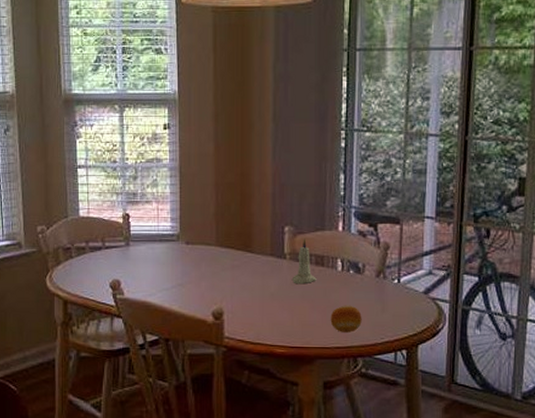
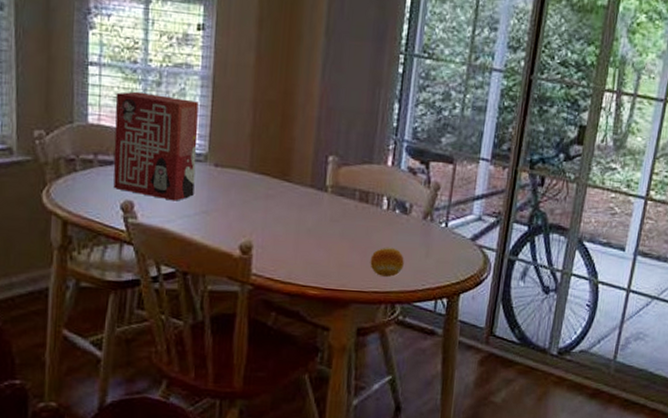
cereal box: none [100,186,170,277] -> present [113,91,199,201]
candle: present [291,238,317,285] -> none [331,171,359,222]

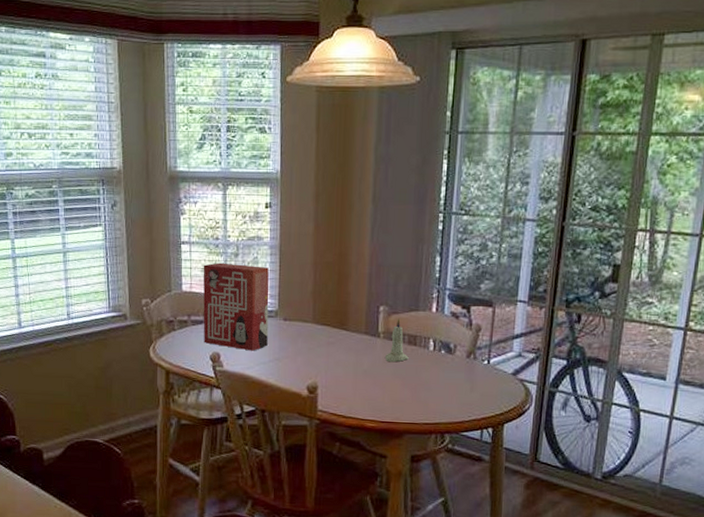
candle: none [331,171,359,222] -> present [384,318,409,363]
fruit: present [370,247,404,277] -> none [420,383,451,410]

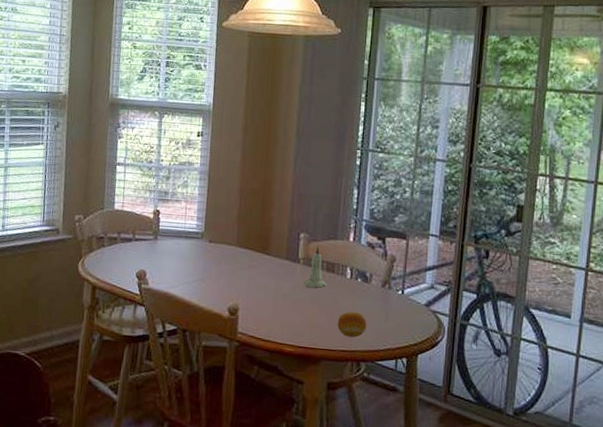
cereal box: present [203,262,269,351] -> none [131,184,197,271]
fruit: none [420,383,451,410] -> present [337,311,367,338]

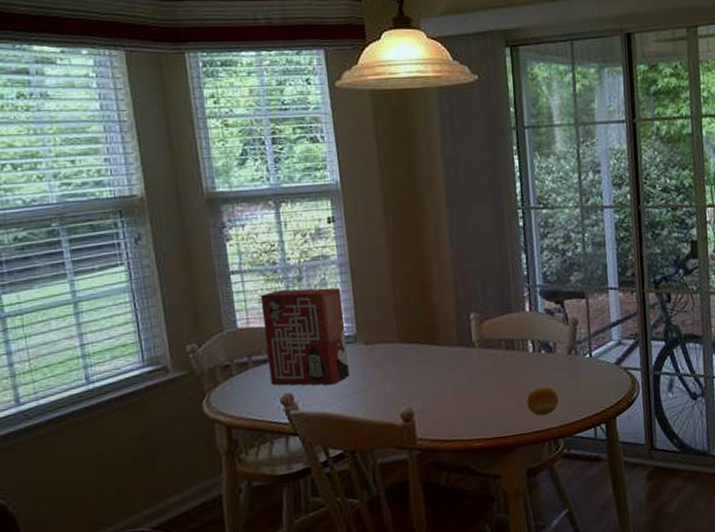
cereal box: none [131,184,197,271] -> present [260,287,349,386]
candle: present [304,246,327,289] -> none [482,323,509,372]

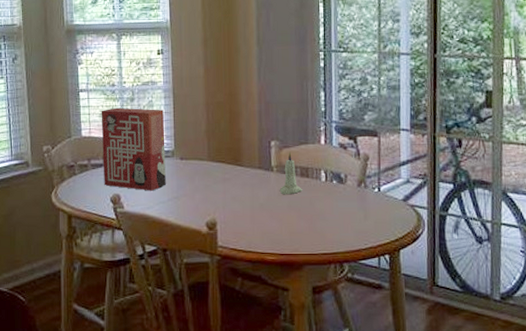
candle: none [482,323,509,372] -> present [279,152,302,195]
fruit: present [526,386,559,416] -> none [316,213,346,239]

